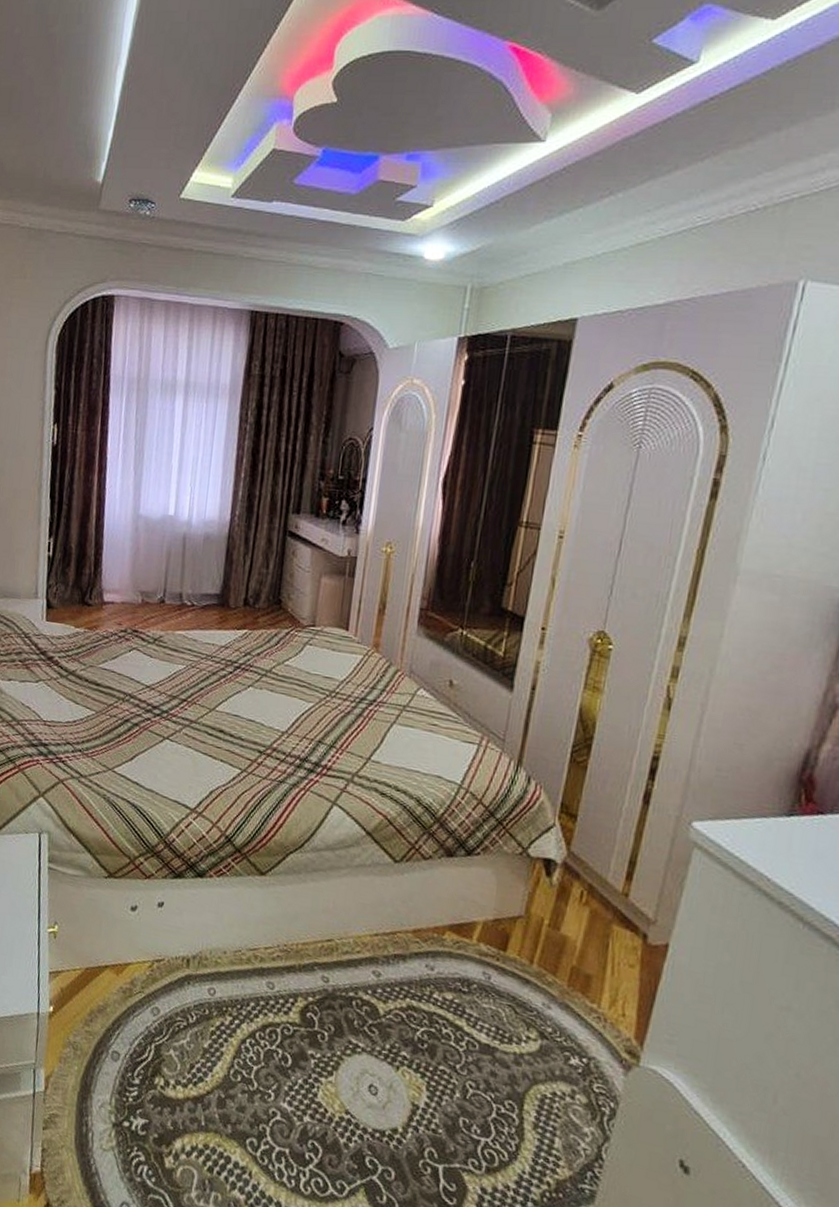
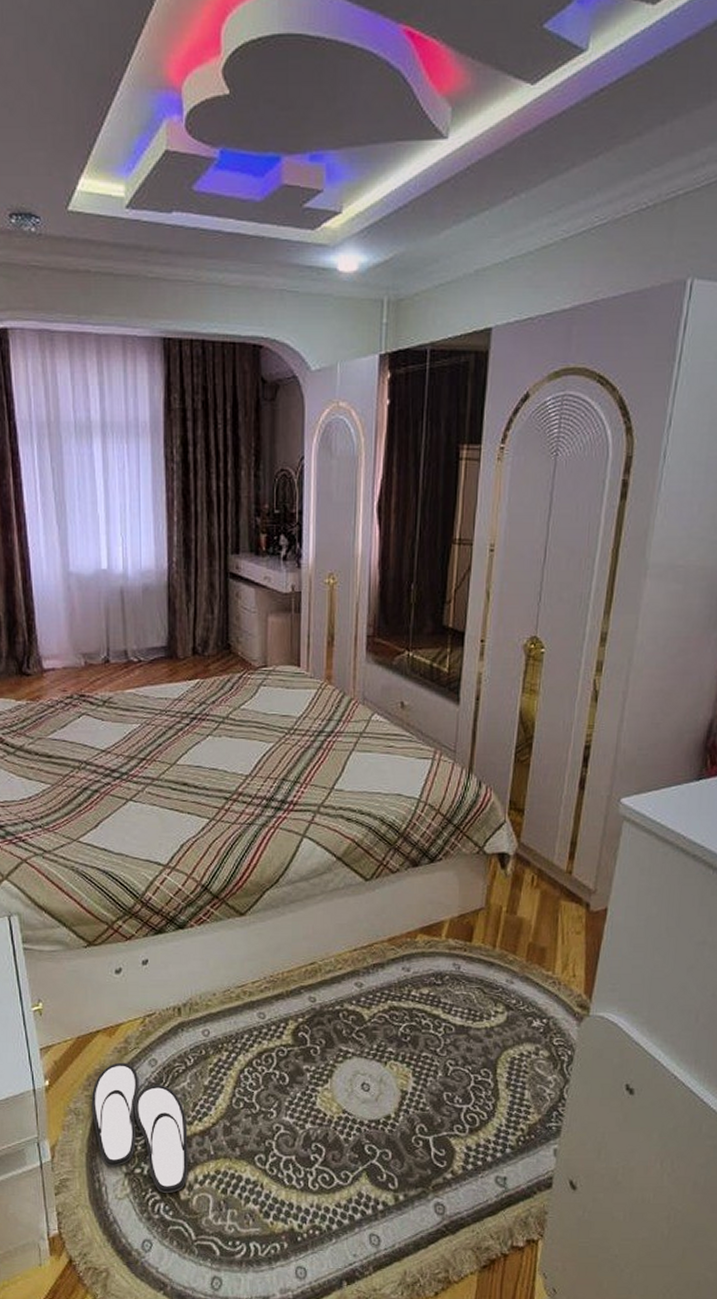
slippers: none [89,1003,182,1157] -> present [91,1062,188,1193]

